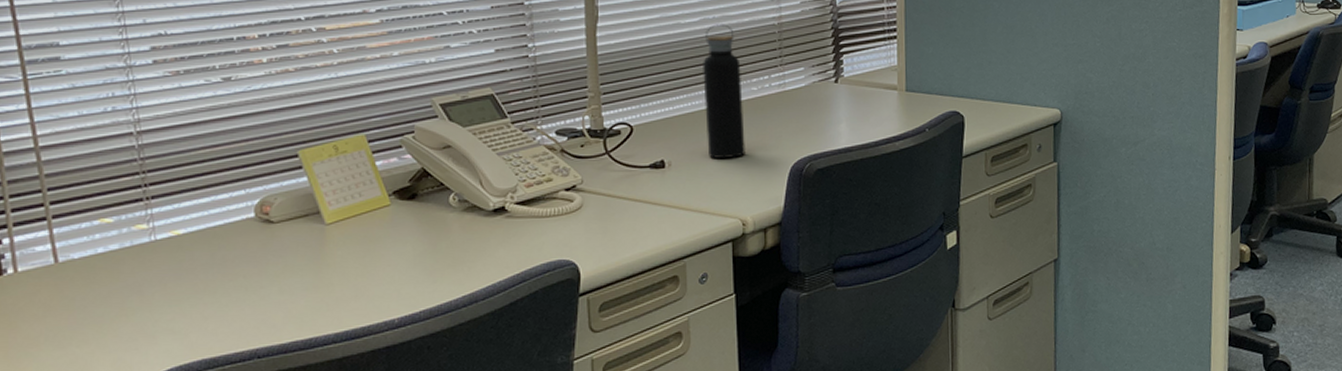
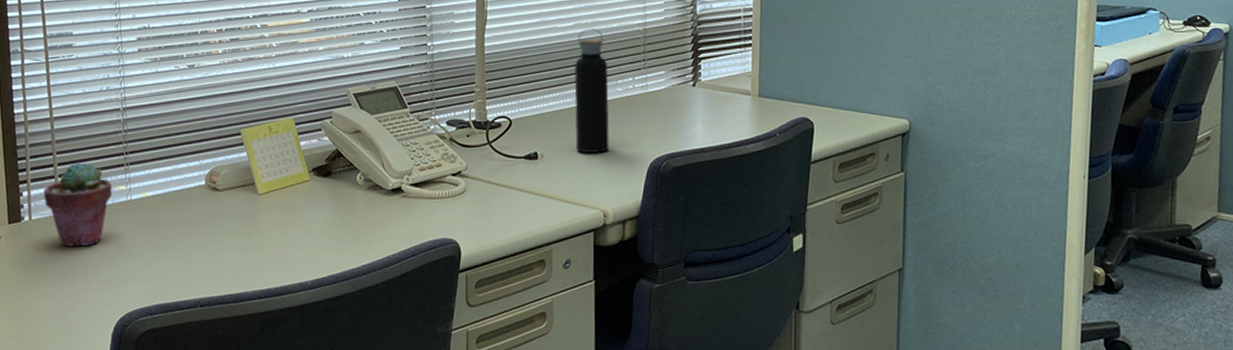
potted succulent: none [32,198,130,301] -> present [43,161,113,247]

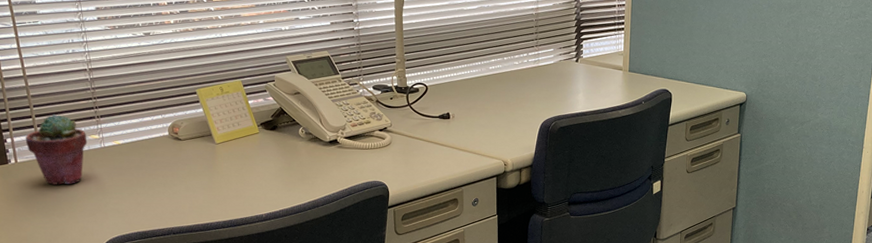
water bottle: present [574,29,609,153] -> none [479,11,508,114]

